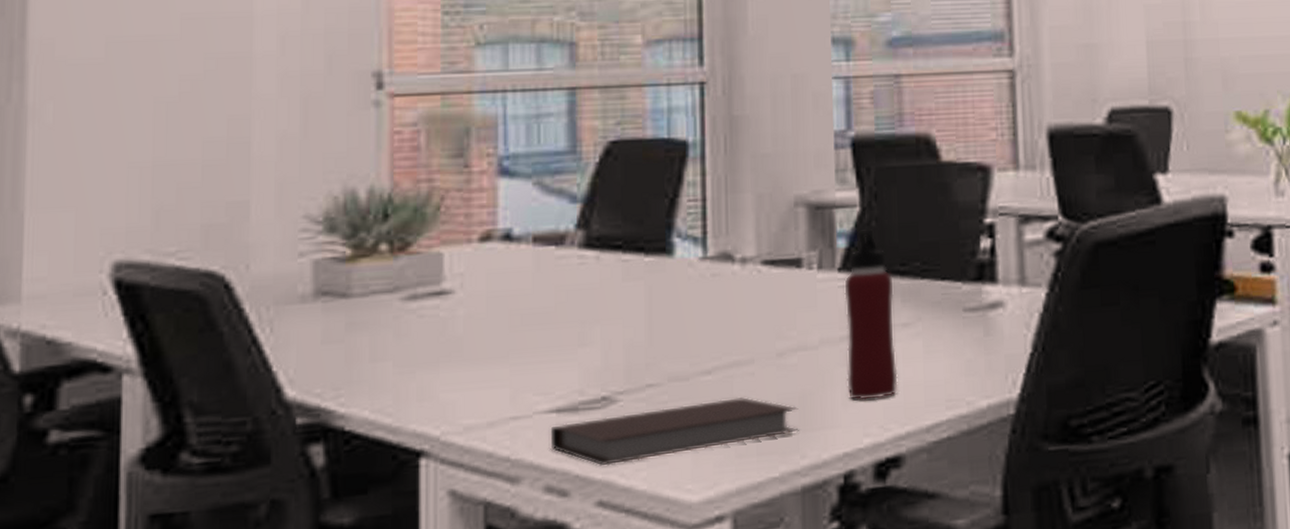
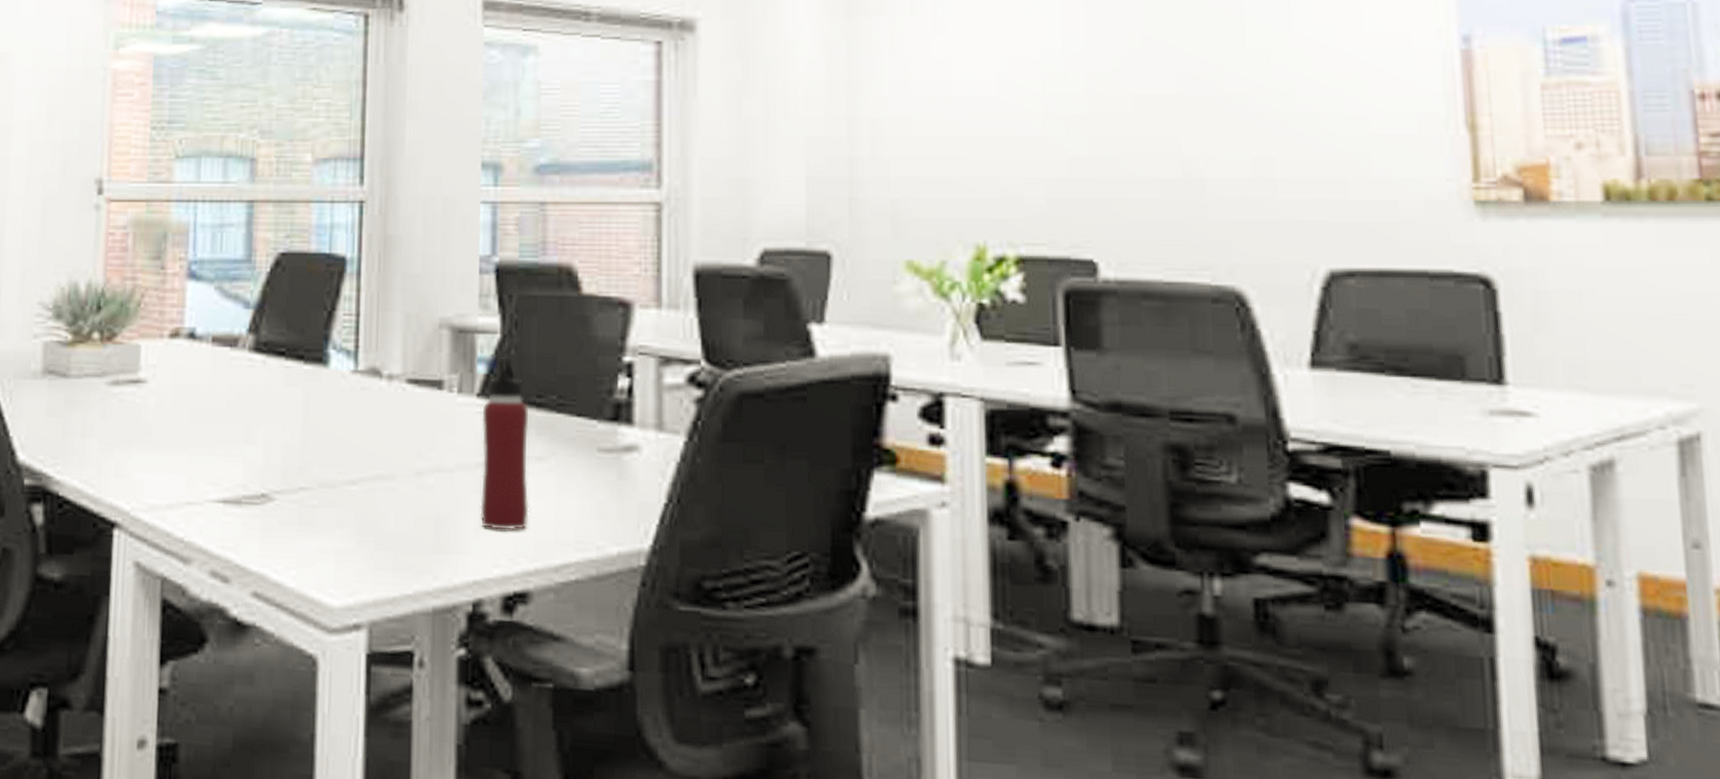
notebook: present [550,397,799,467] -> none [216,511,433,560]

